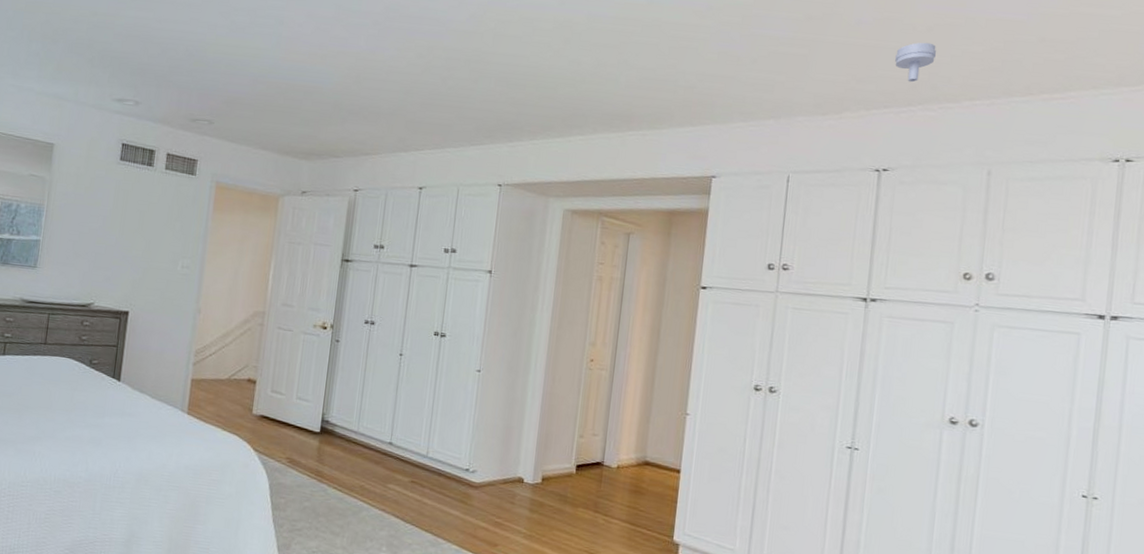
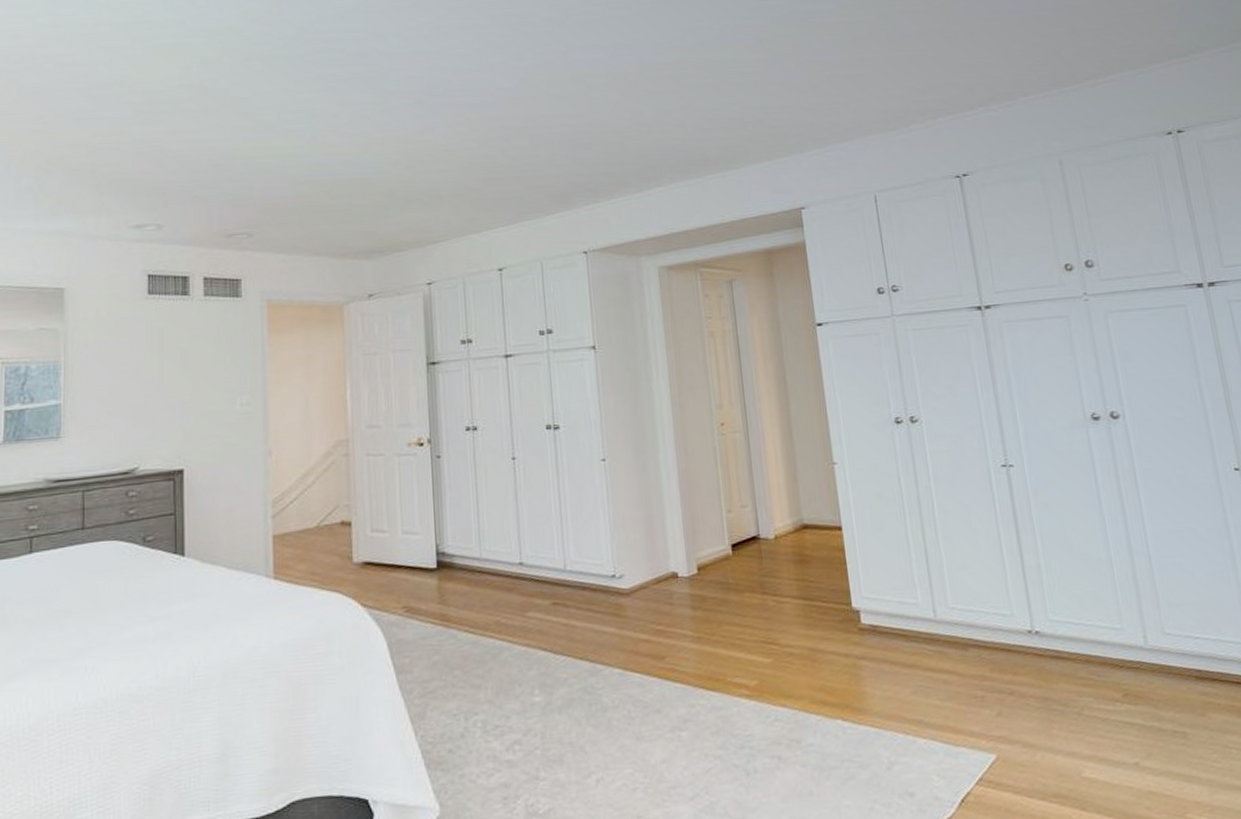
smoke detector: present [895,42,937,83] -> none [945,47,983,87]

